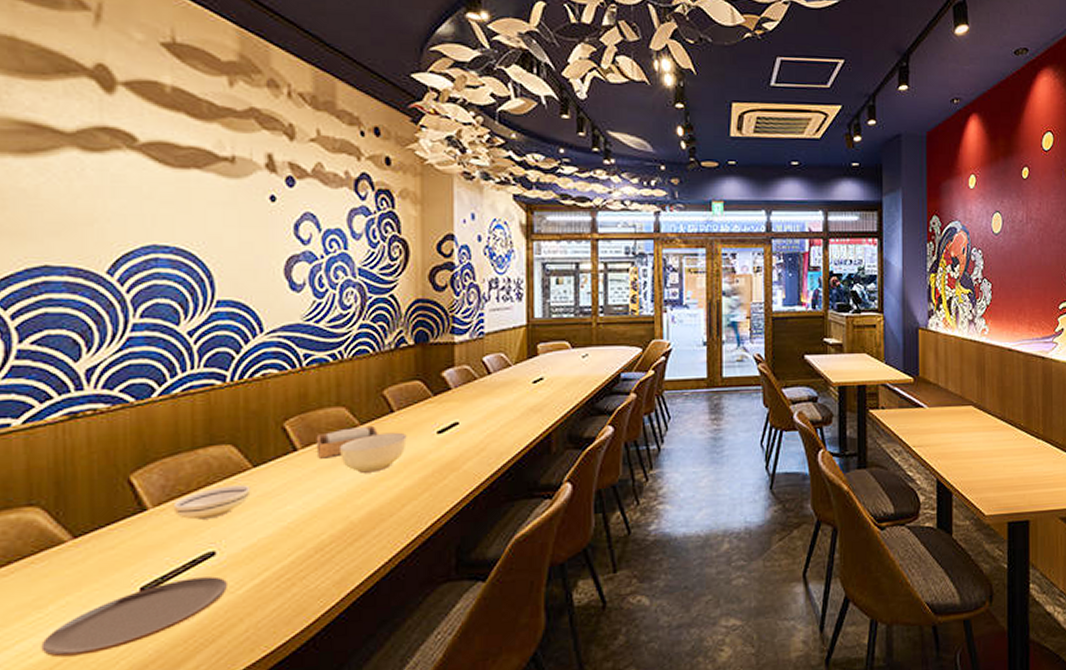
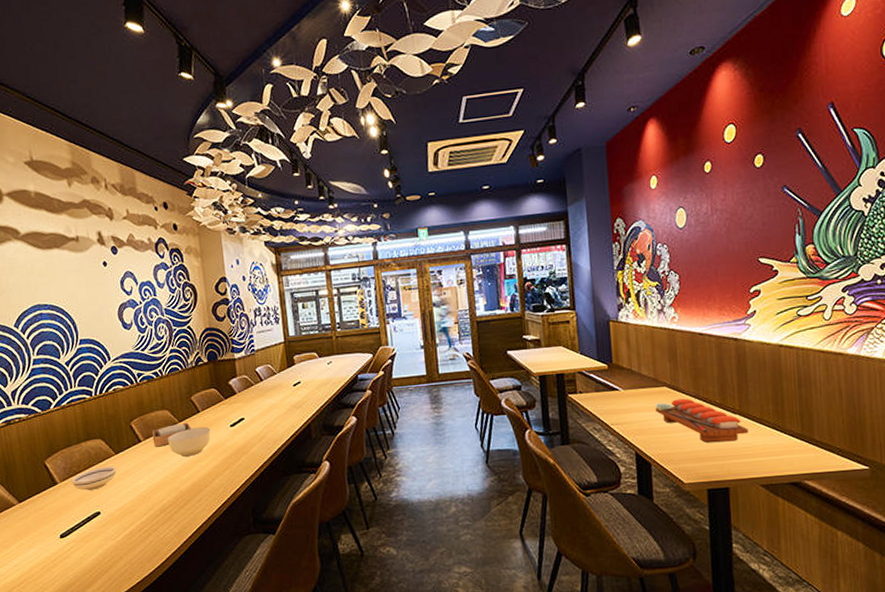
plate: present [41,576,229,658] -> none [10,528,111,579]
sushi platter: none [959,420,1051,471] -> present [654,398,748,443]

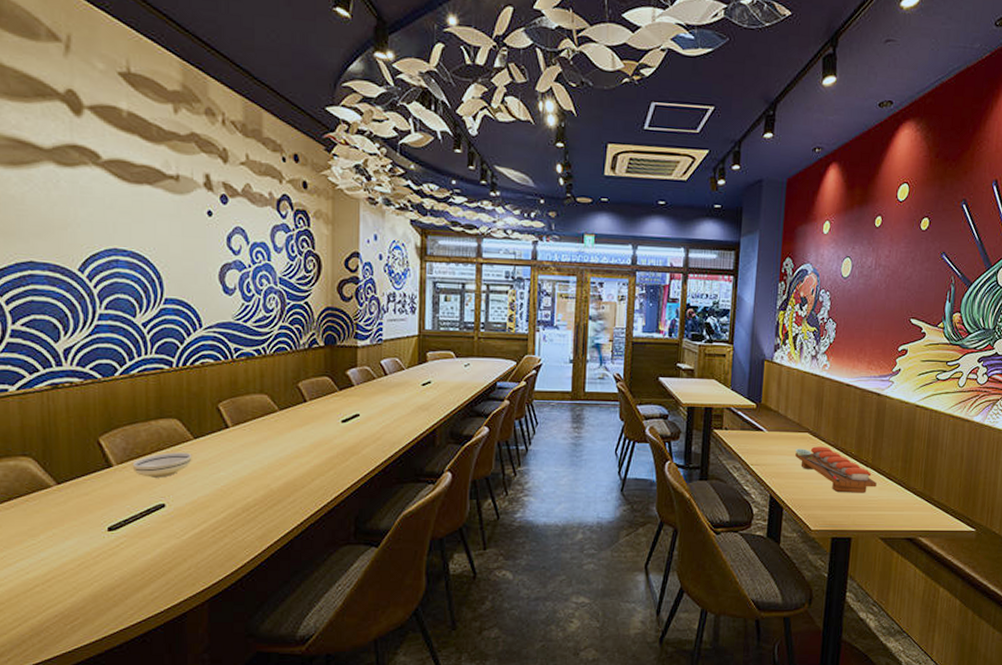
napkin holder: present [152,422,191,447] -> none [244,411,294,436]
bowl: present [167,426,211,457] -> none [262,418,317,451]

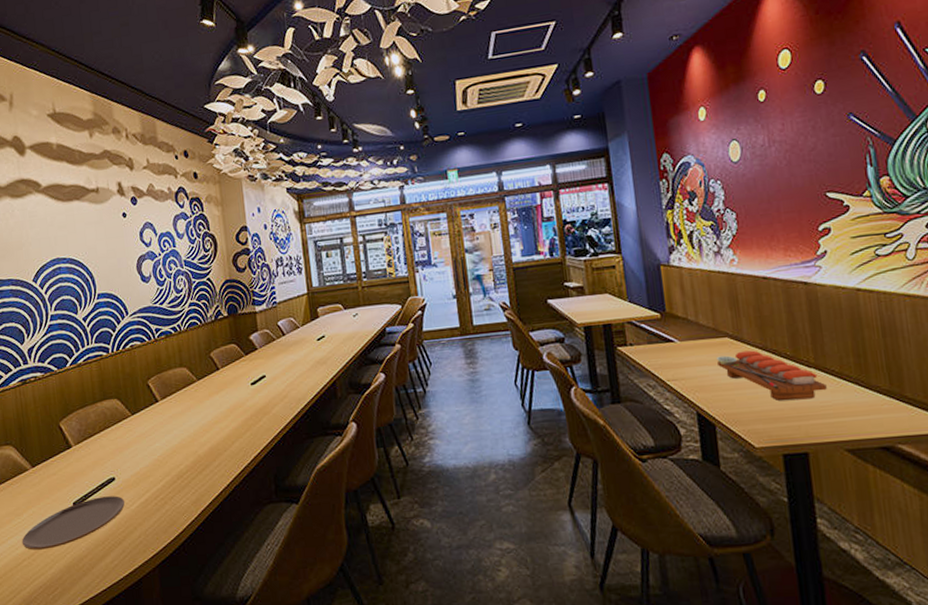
plate: none [35,524,175,576] -> present [22,496,125,550]
bowl: present [132,452,192,478] -> none [86,428,132,454]

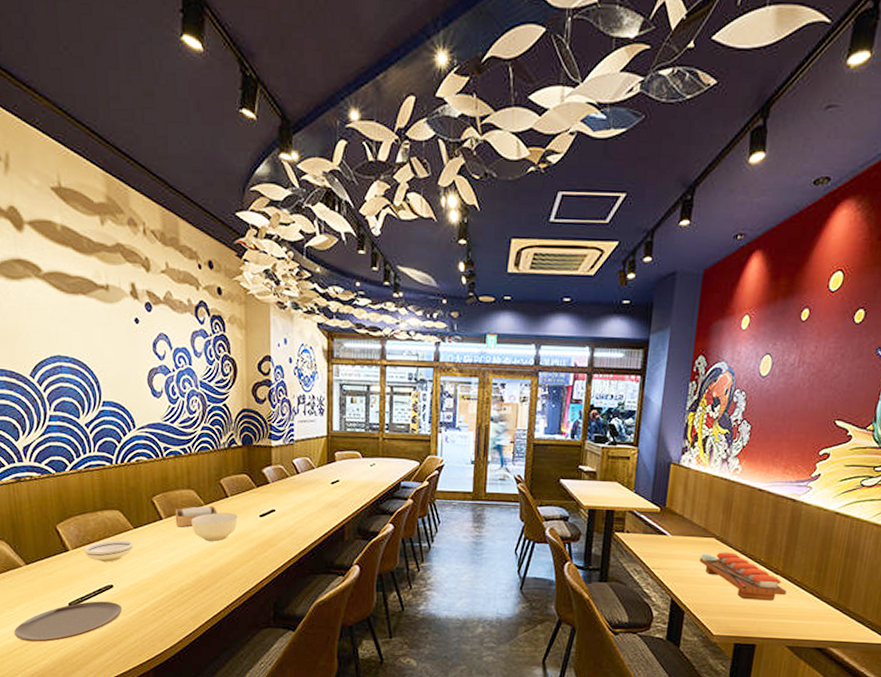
bowl: none [86,428,132,454] -> present [84,540,133,562]
napkin holder: none [169,380,210,408] -> present [175,505,218,527]
bowl: none [185,385,231,418] -> present [190,512,238,541]

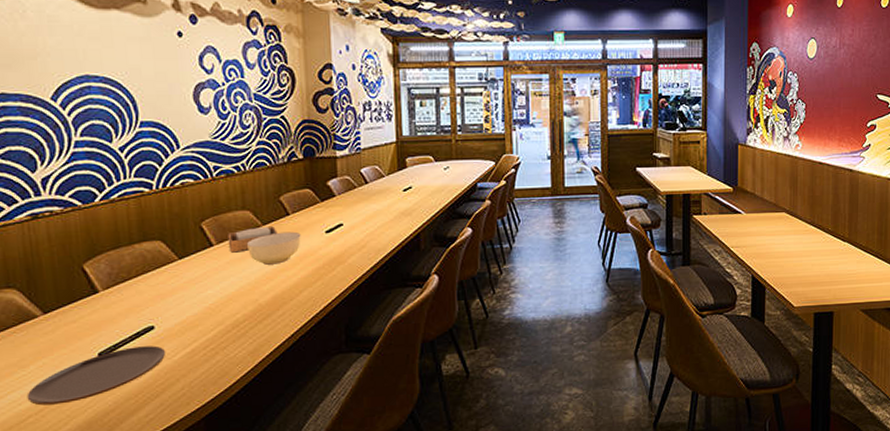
bowl: present [84,540,133,562] -> none [118,273,179,301]
sushi platter: present [699,552,787,601] -> none [773,224,855,269]

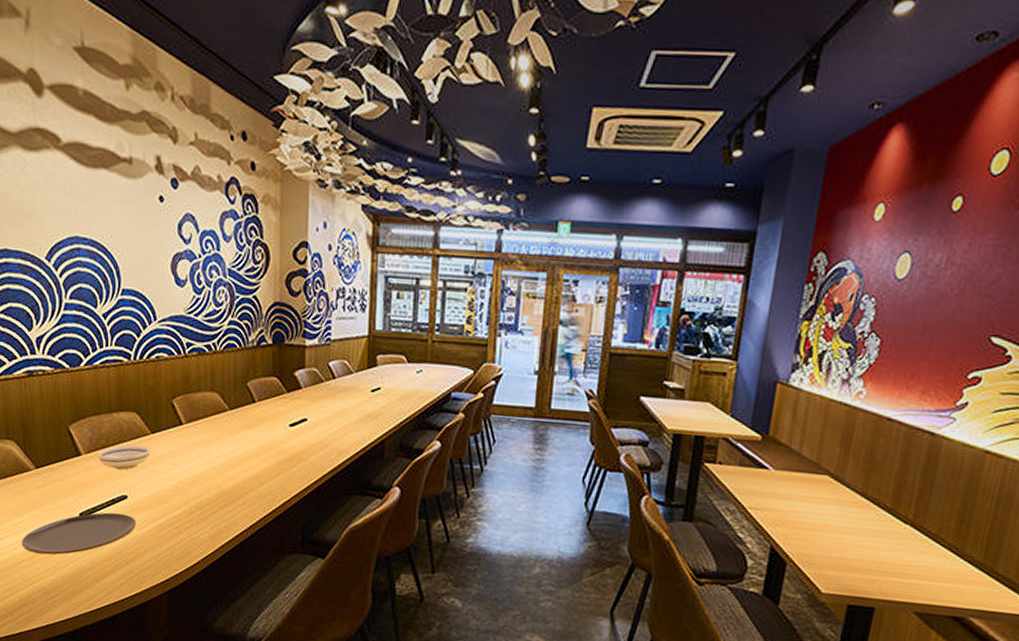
bowl: none [118,273,179,301] -> present [98,445,150,470]
napkin holder: present [228,225,278,253] -> none [196,411,243,435]
bowl: present [246,231,301,265] -> none [213,419,265,452]

